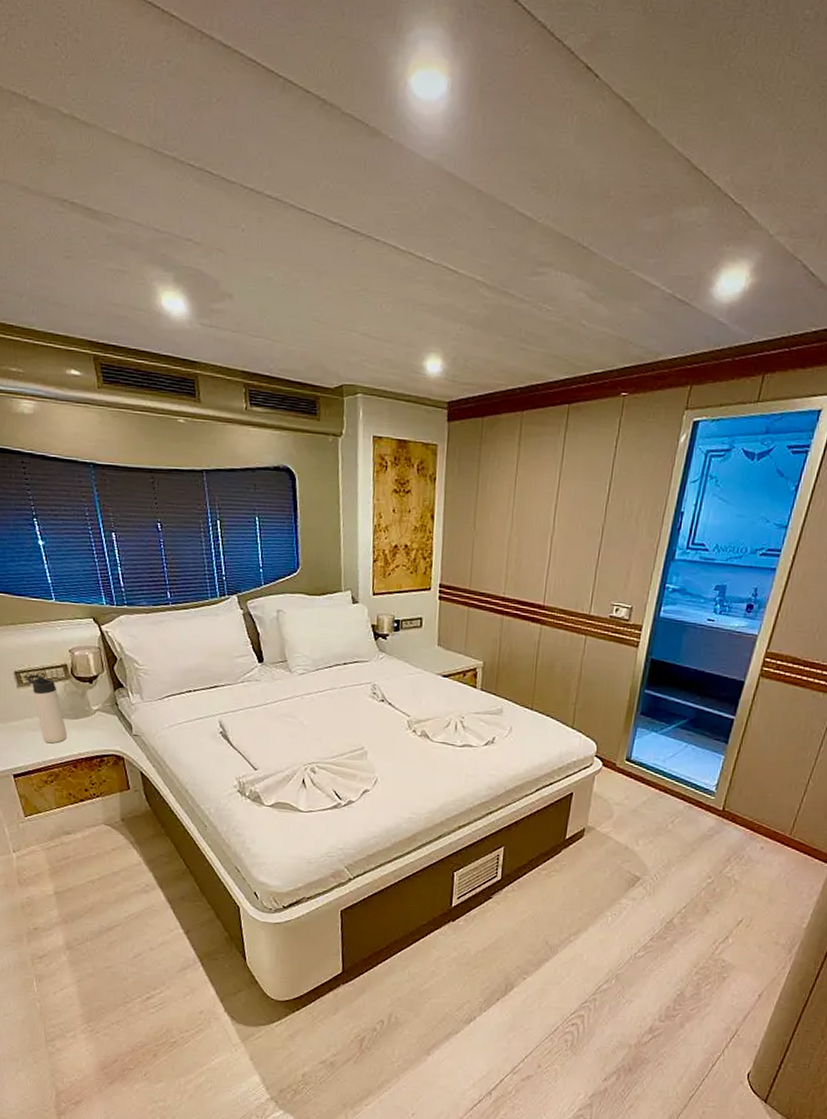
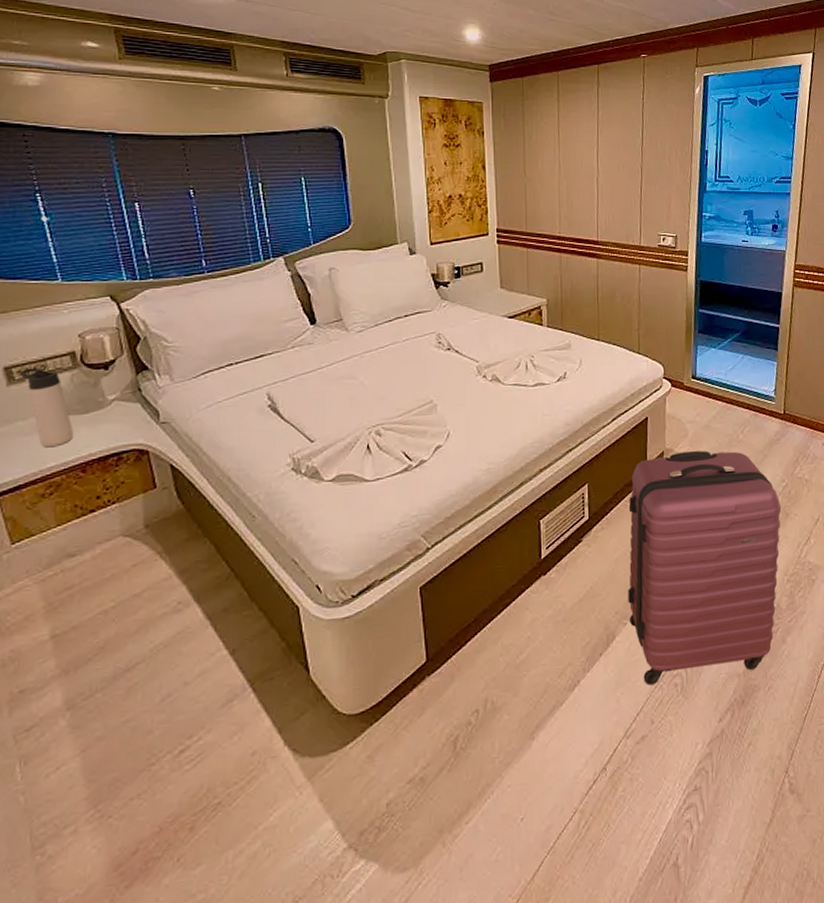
suitcase: none [528,832,703,1044] -> present [628,450,782,685]

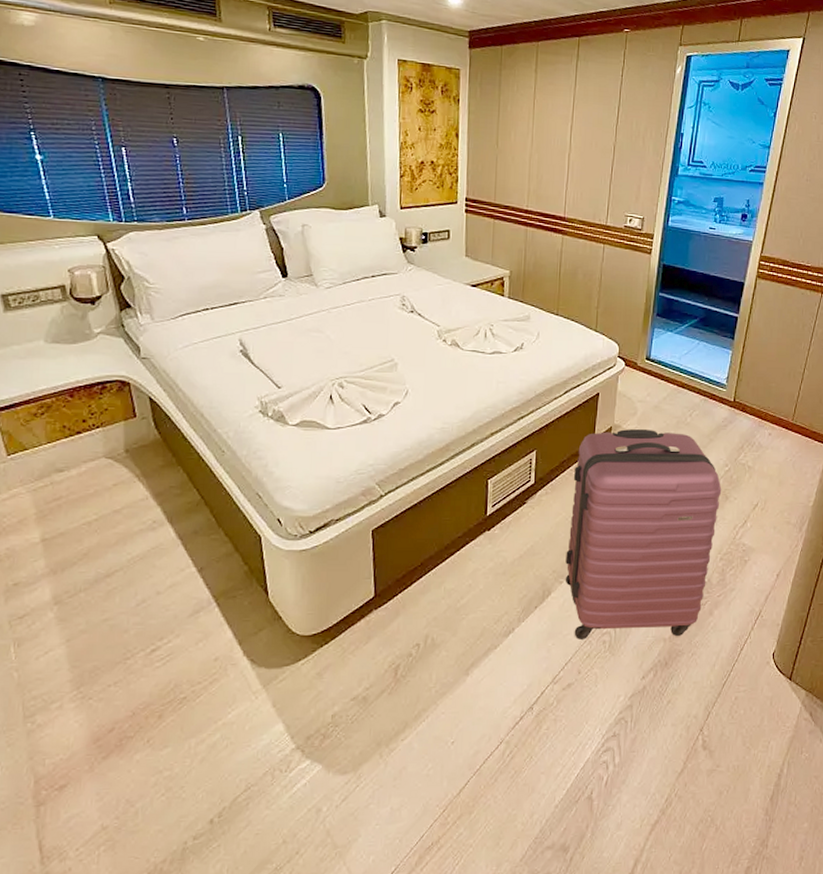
thermos bottle: present [19,367,74,448] -> none [14,297,64,372]

